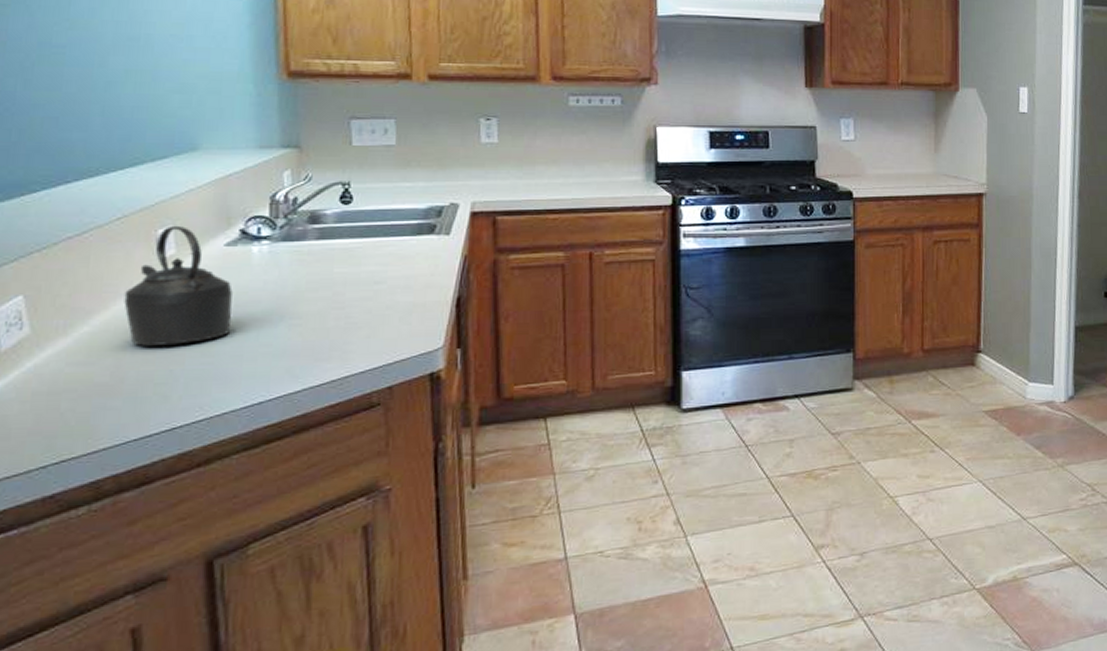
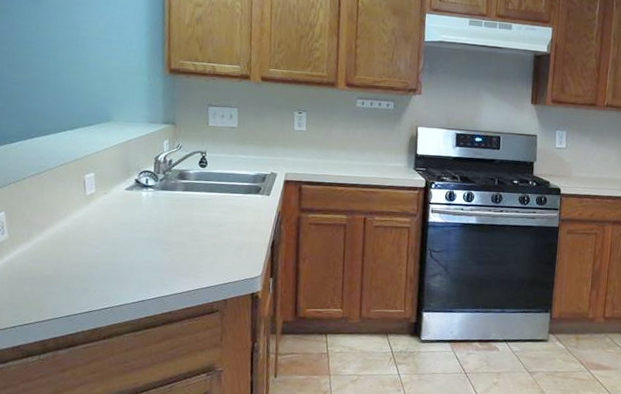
kettle: present [124,225,233,346] -> none [63,172,129,255]

